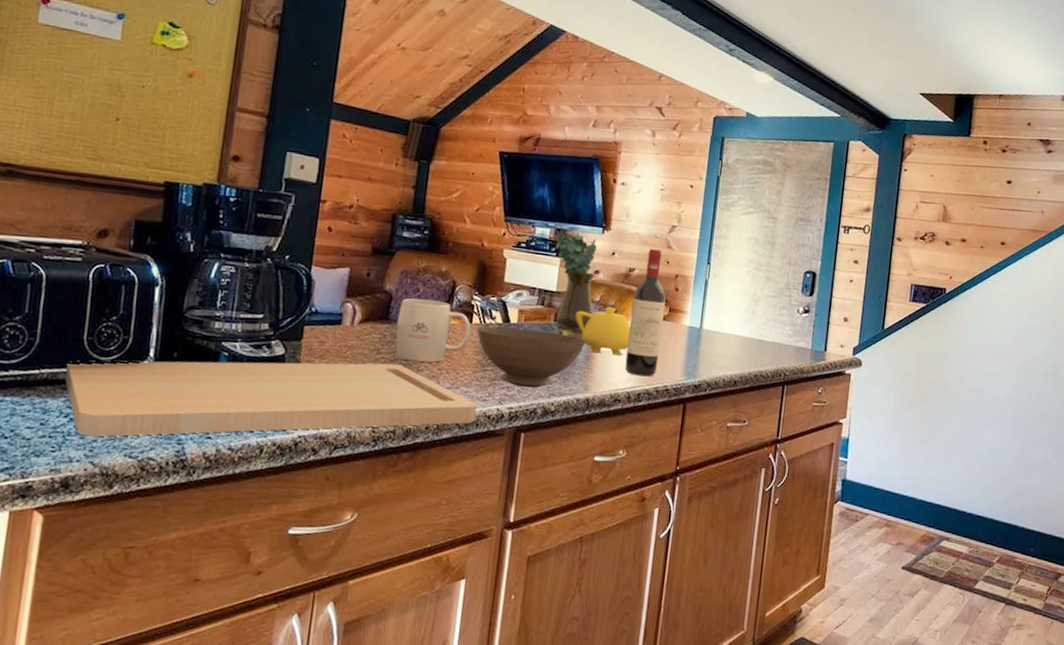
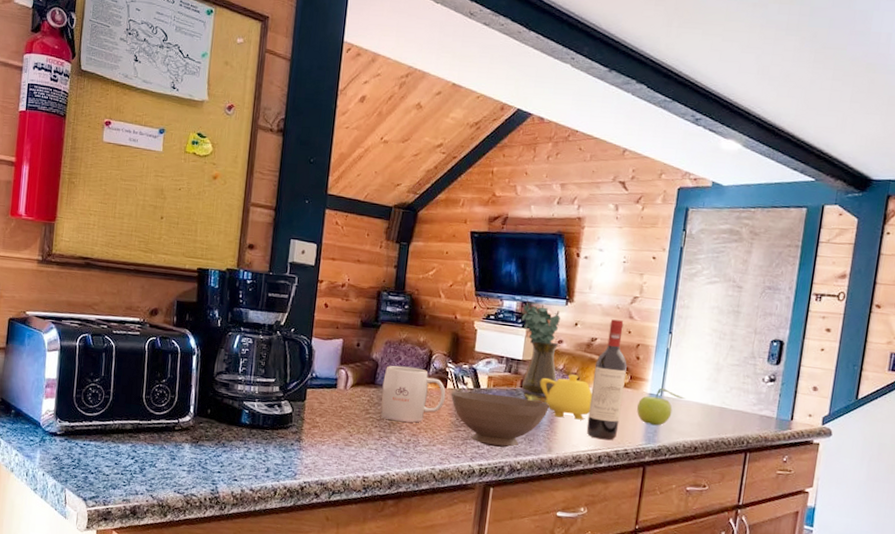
cutting board: present [65,360,477,437] -> none [131,414,451,478]
fruit: none [676,320,724,360] -> present [636,387,685,426]

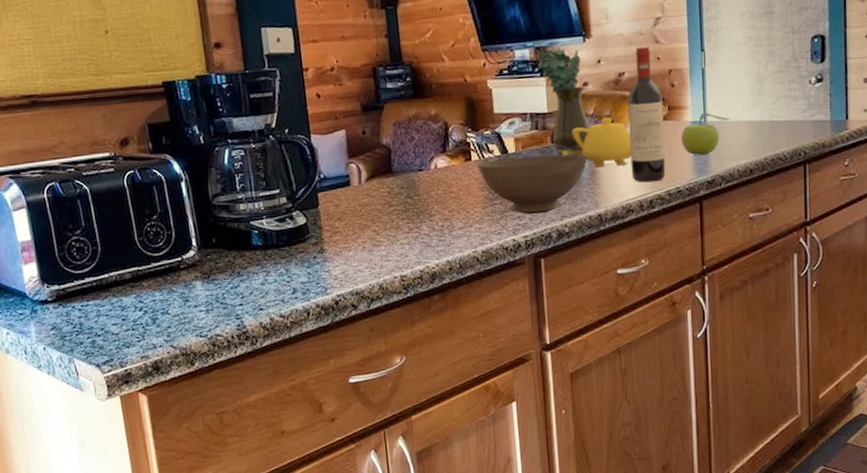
mug: present [380,365,446,423] -> none [399,144,473,209]

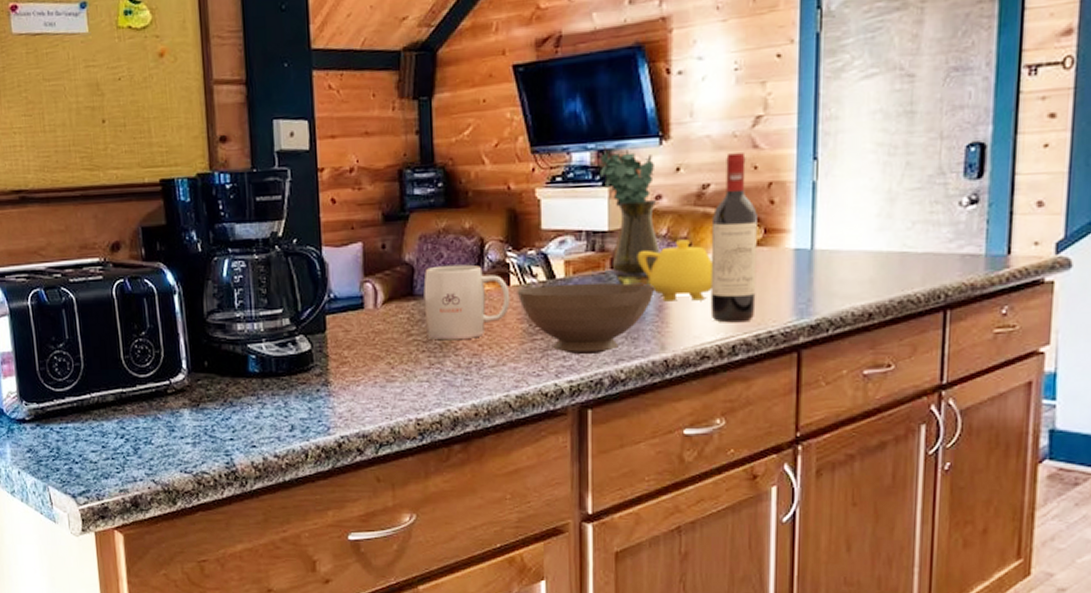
mug: none [399,144,473,209] -> present [423,264,510,341]
fruit: present [680,112,731,156] -> none [778,238,847,293]

